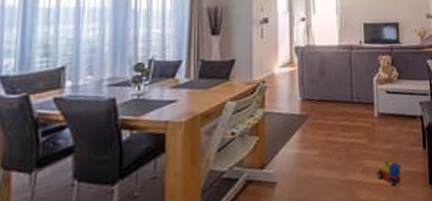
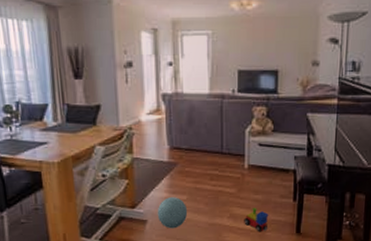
ball: none [287,152,320,190] -> present [157,197,188,229]

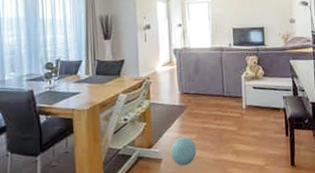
toy train: present [244,208,269,232] -> none [245,143,266,166]

